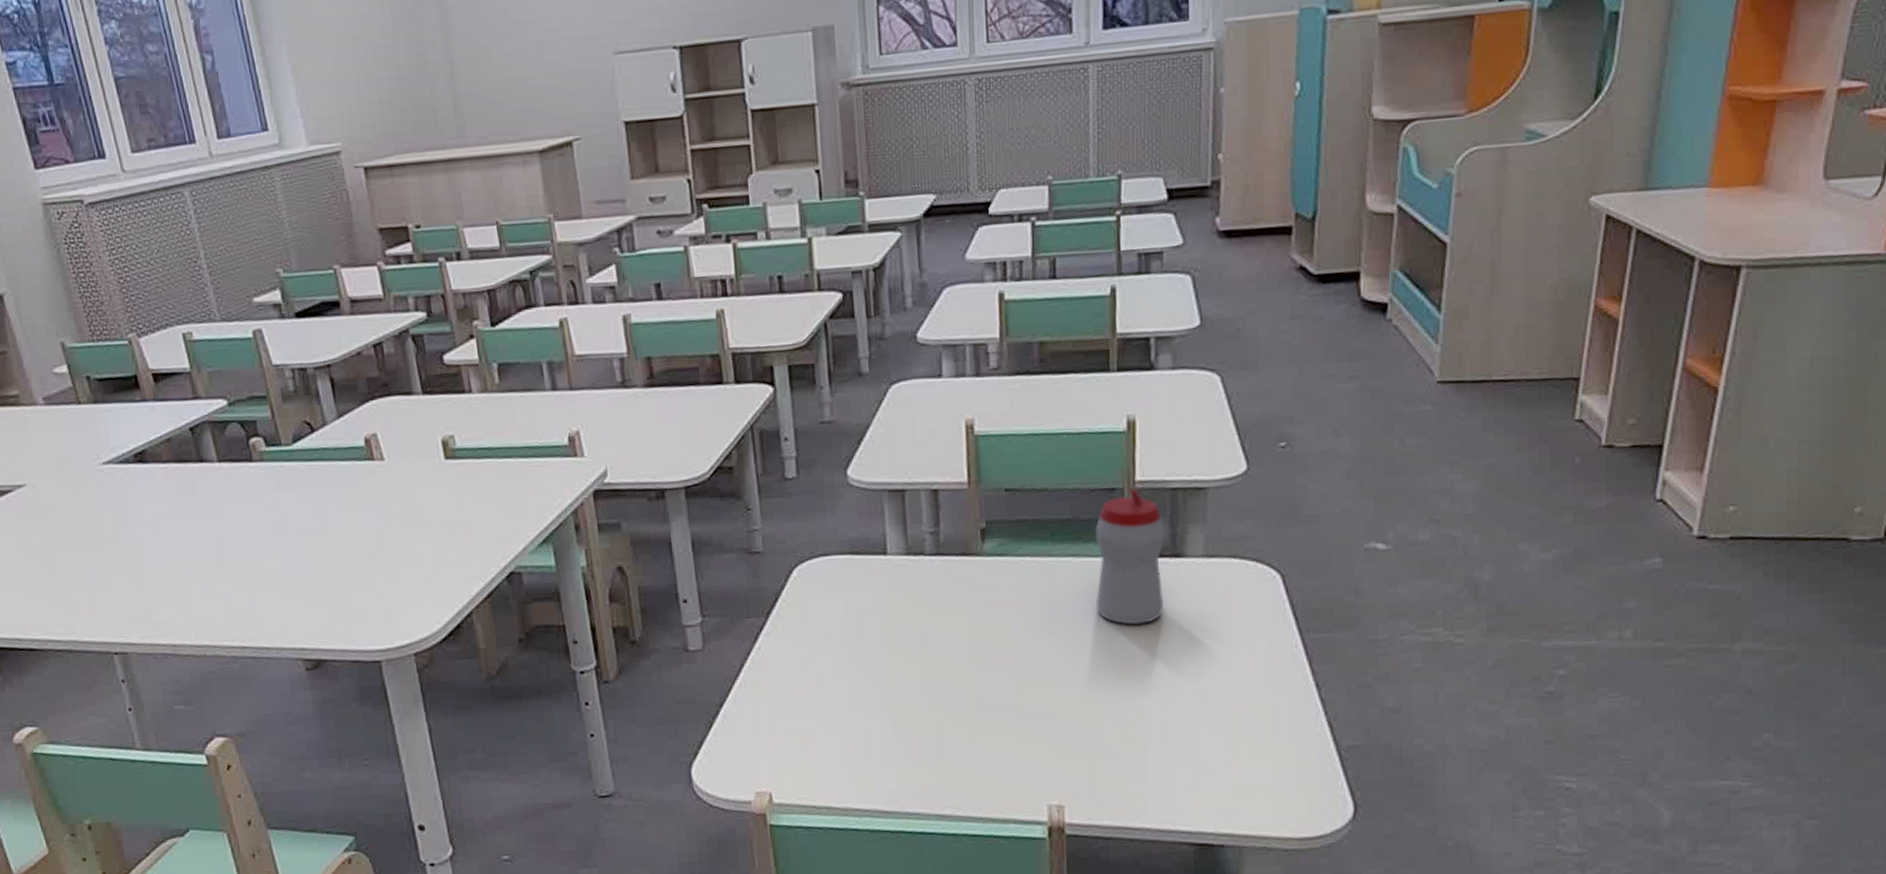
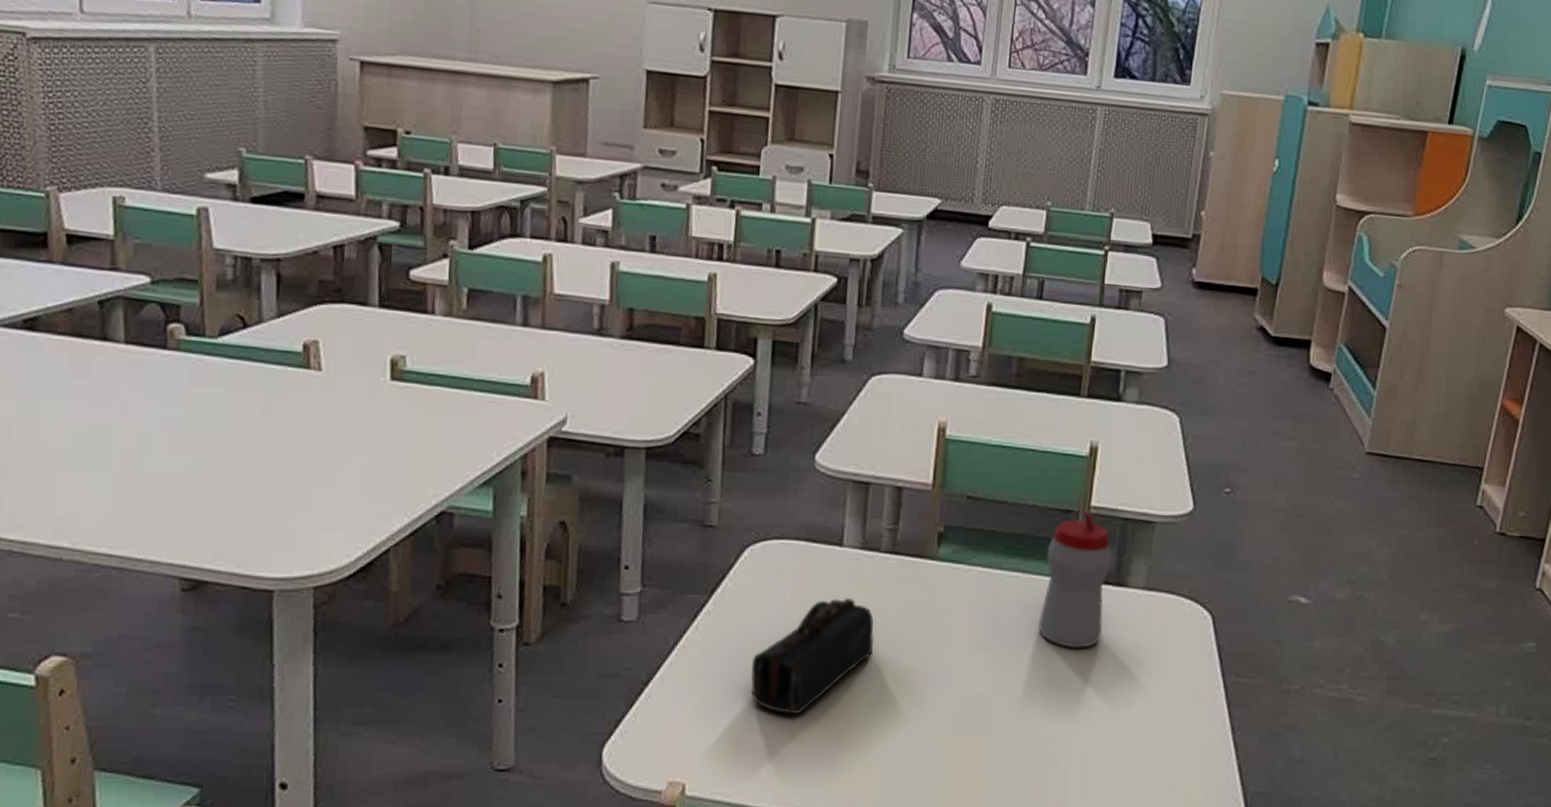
pencil case: none [816,603,933,720] -> present [750,597,875,715]

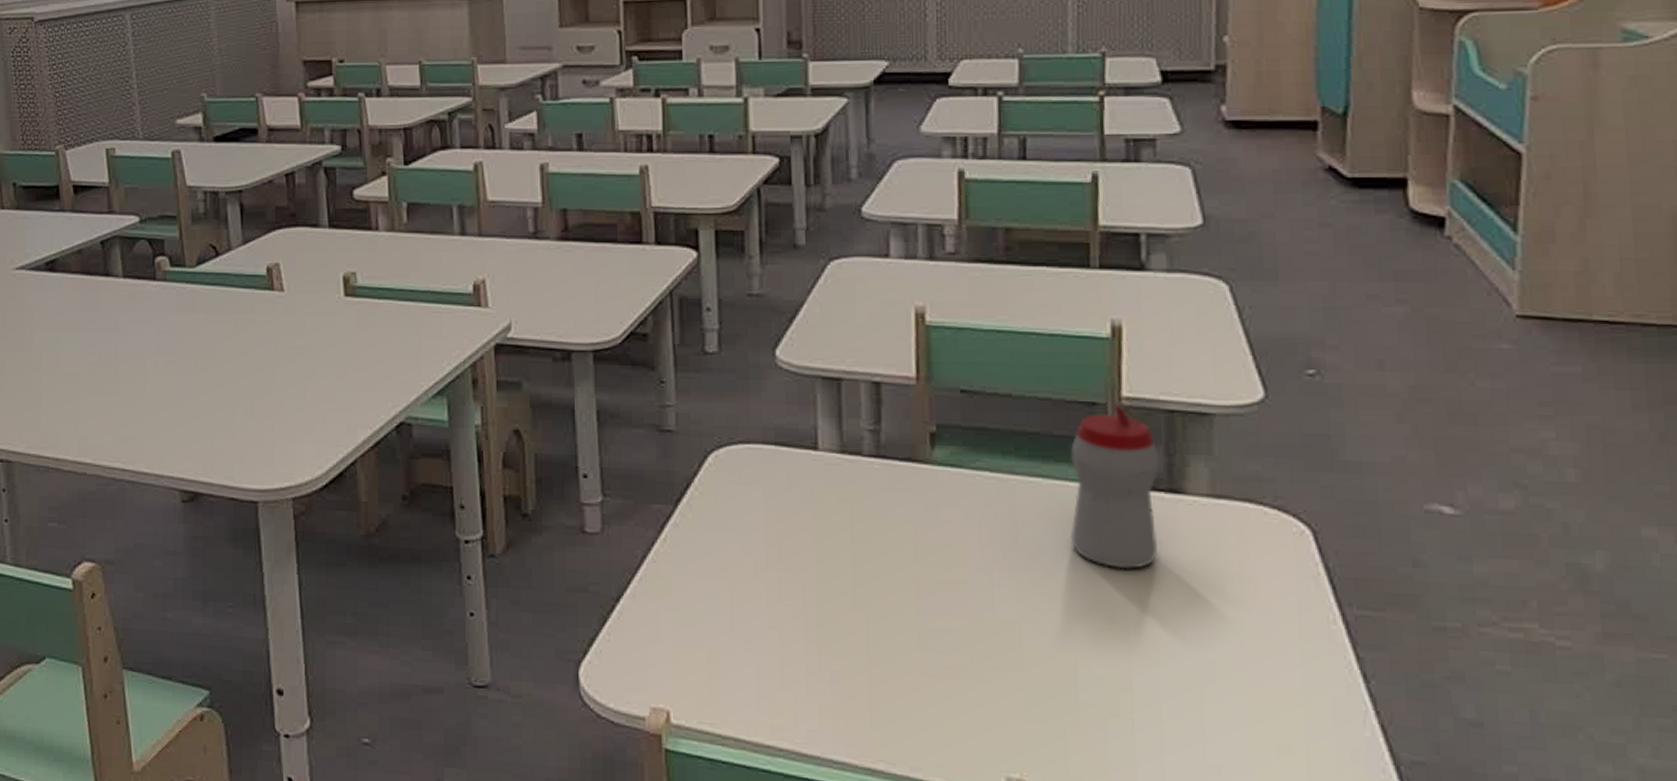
pencil case: present [750,597,875,715] -> none [728,507,868,640]

